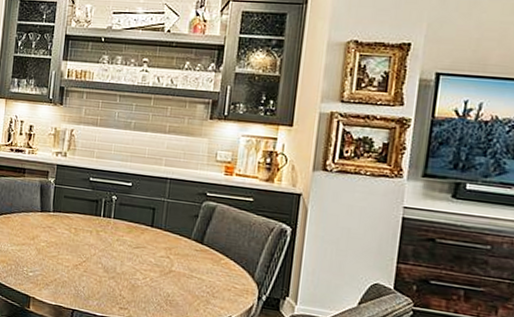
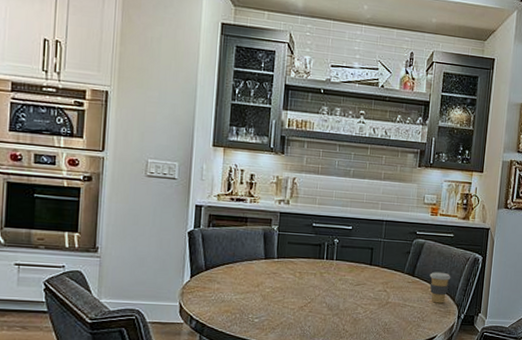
coffee cup: none [222,240,250,279] -> present [429,271,451,303]

